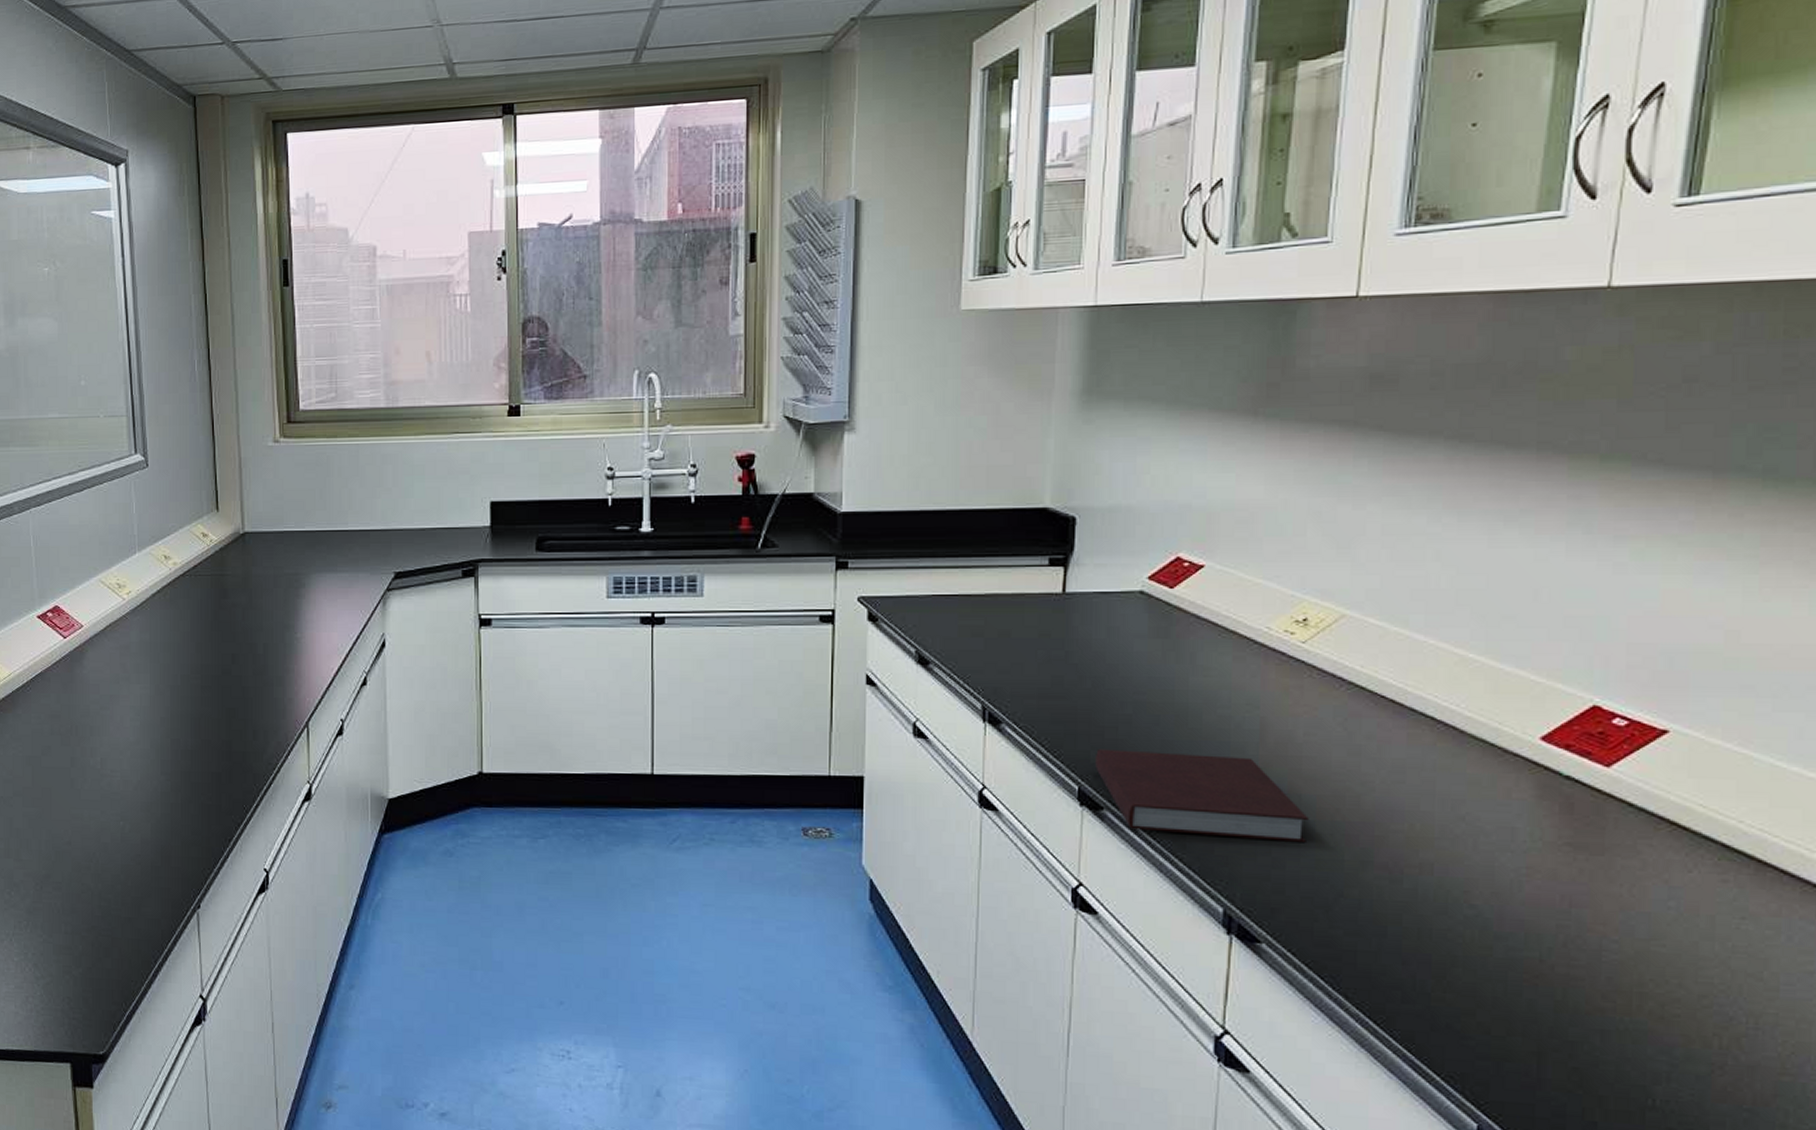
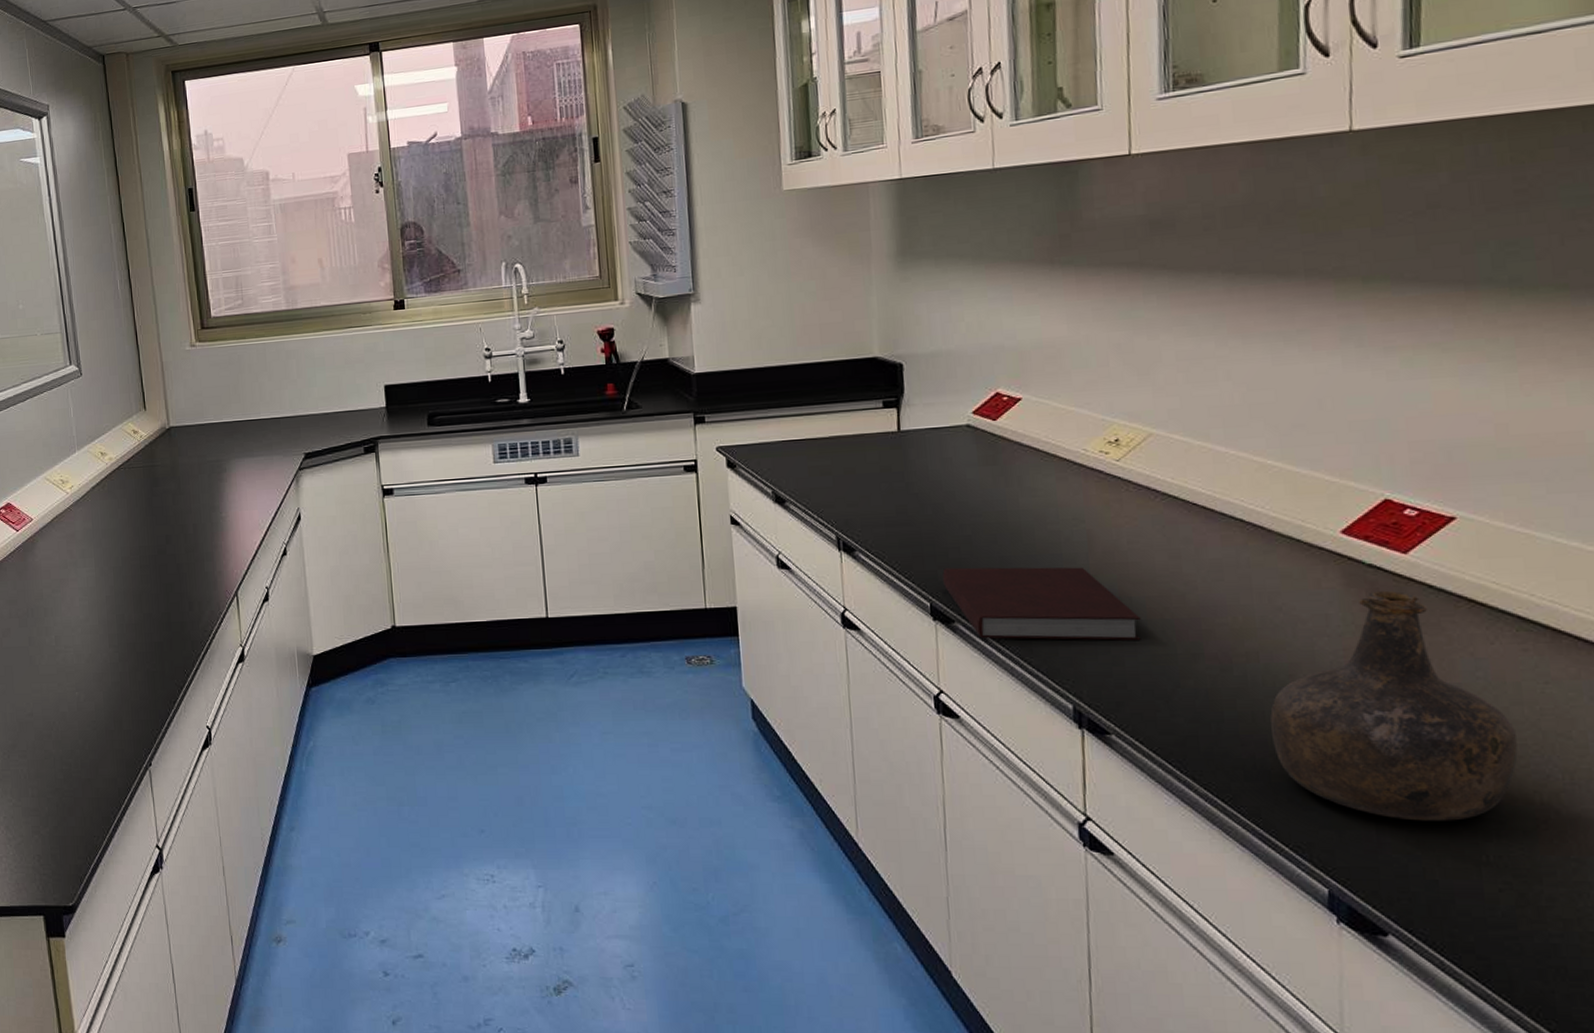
bottle: none [1436,805,1702,1060] -> present [1270,590,1518,821]

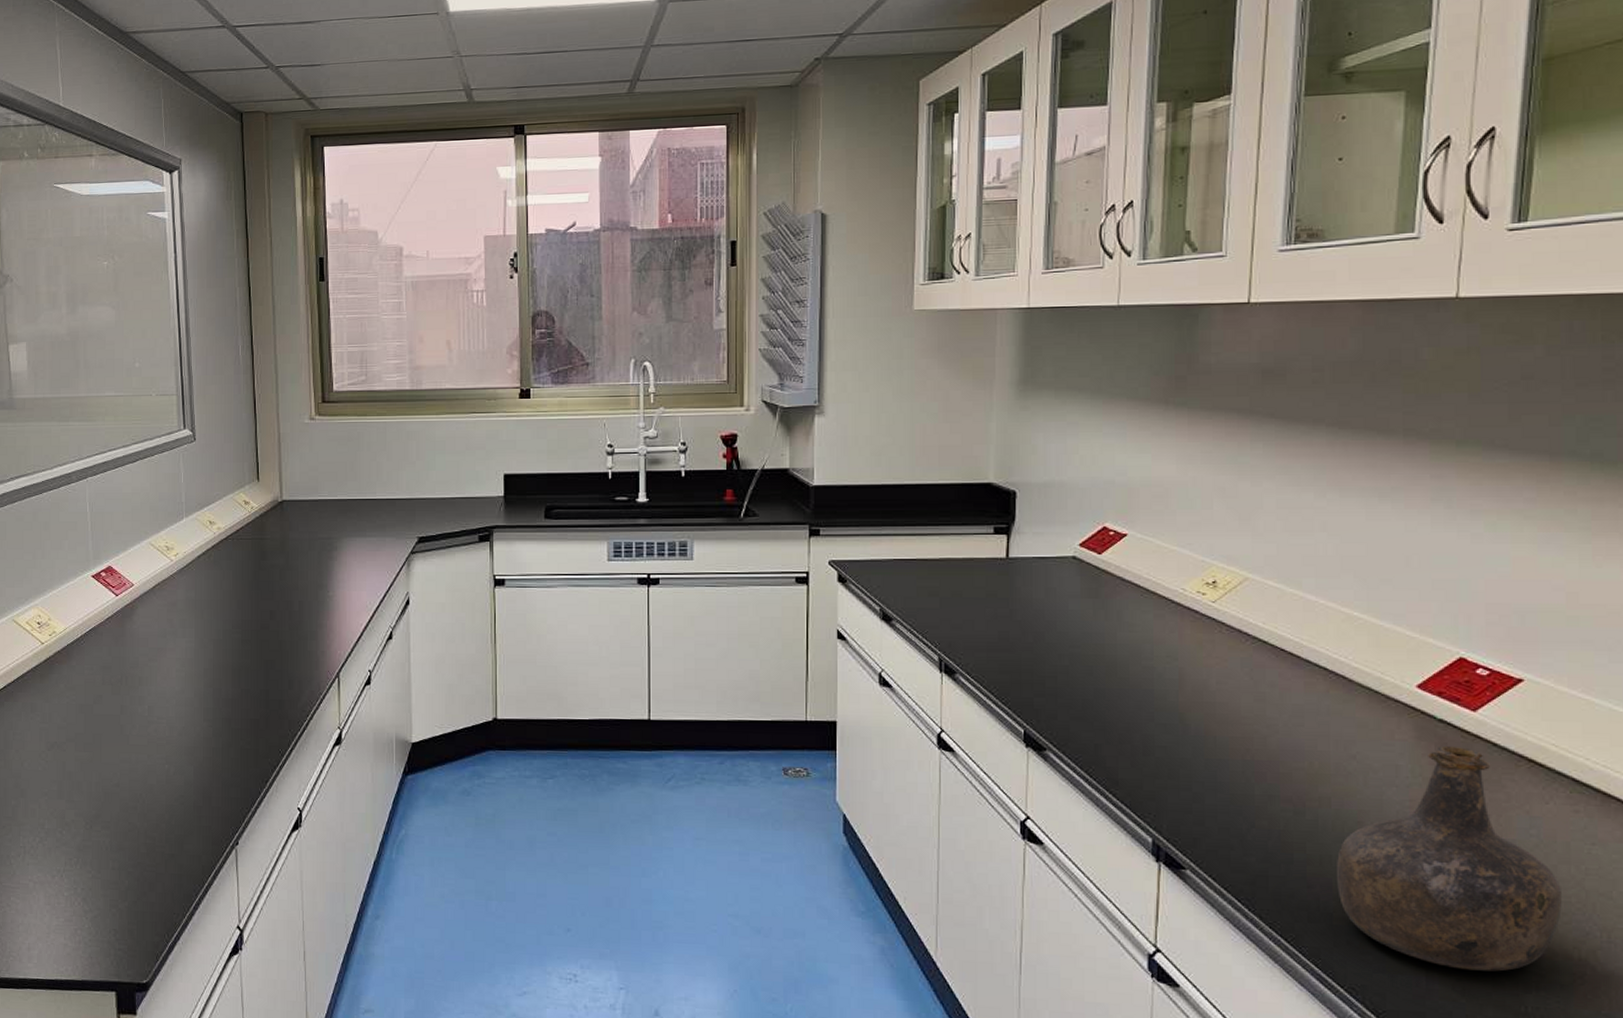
notebook: present [942,567,1141,641] -> none [1038,696,1223,779]

